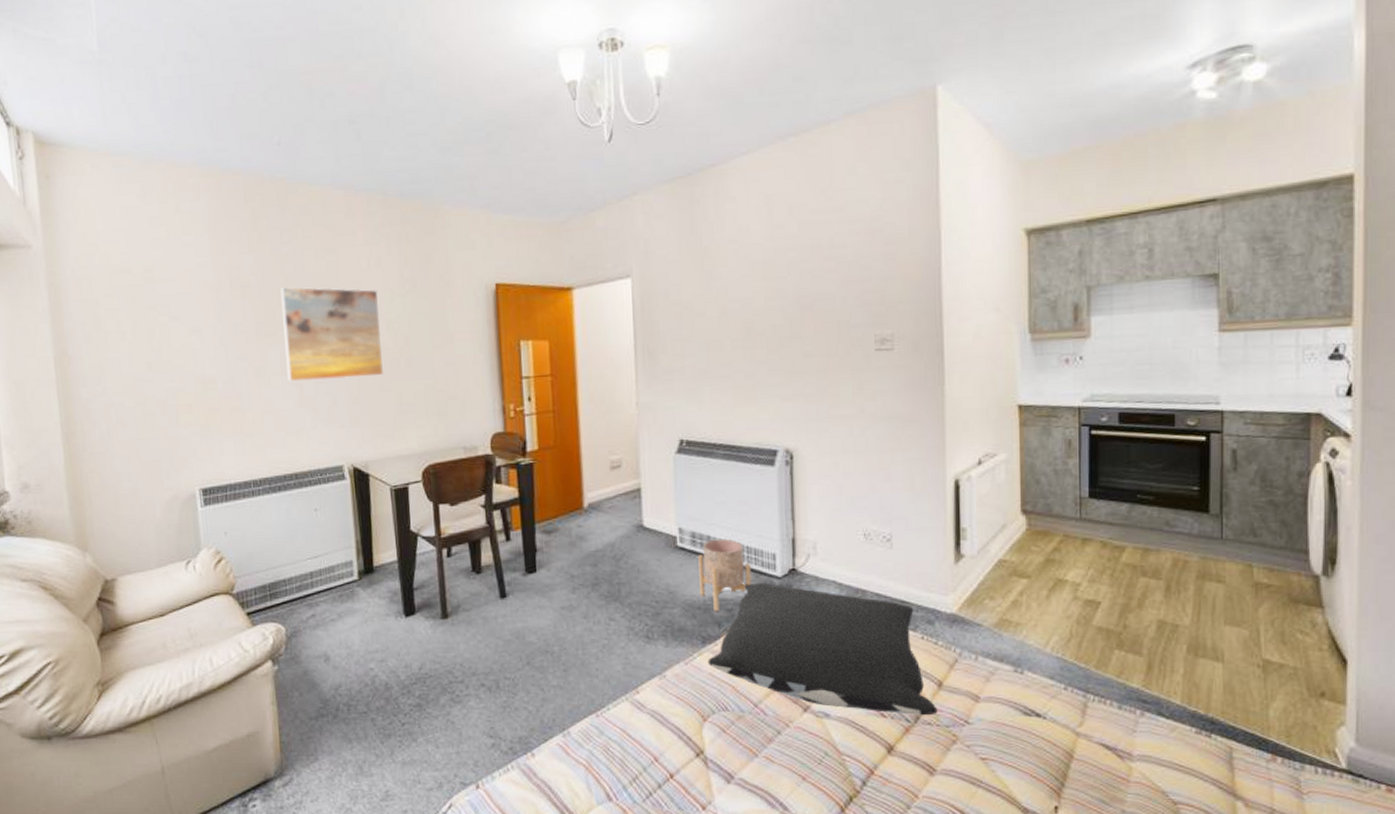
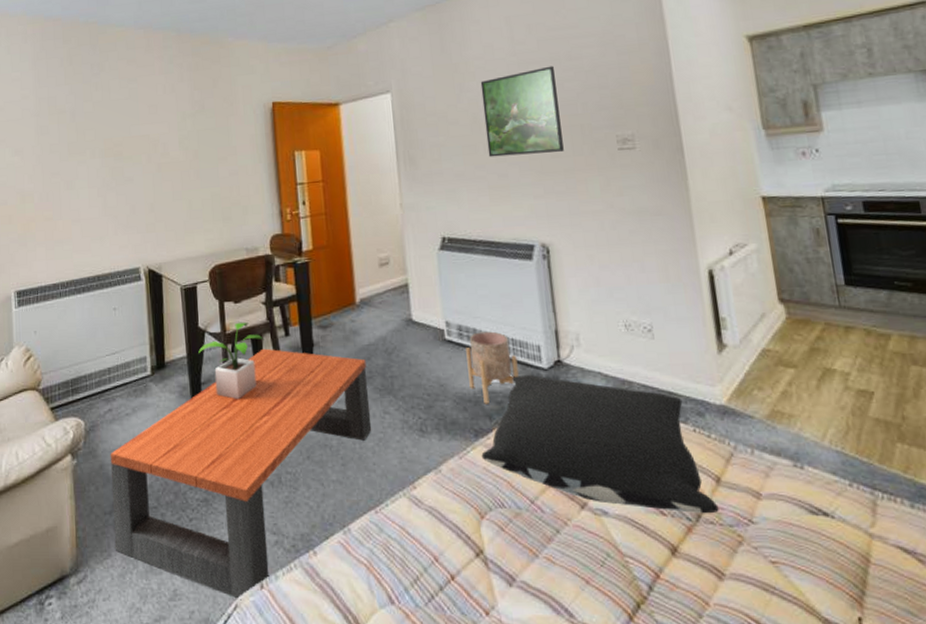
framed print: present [280,287,384,381] -> none [90,111,176,193]
coffee table: none [314,553,595,800] -> present [110,348,371,601]
potted plant: none [410,525,483,606] -> present [198,321,265,400]
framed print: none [732,254,817,354] -> present [480,66,564,157]

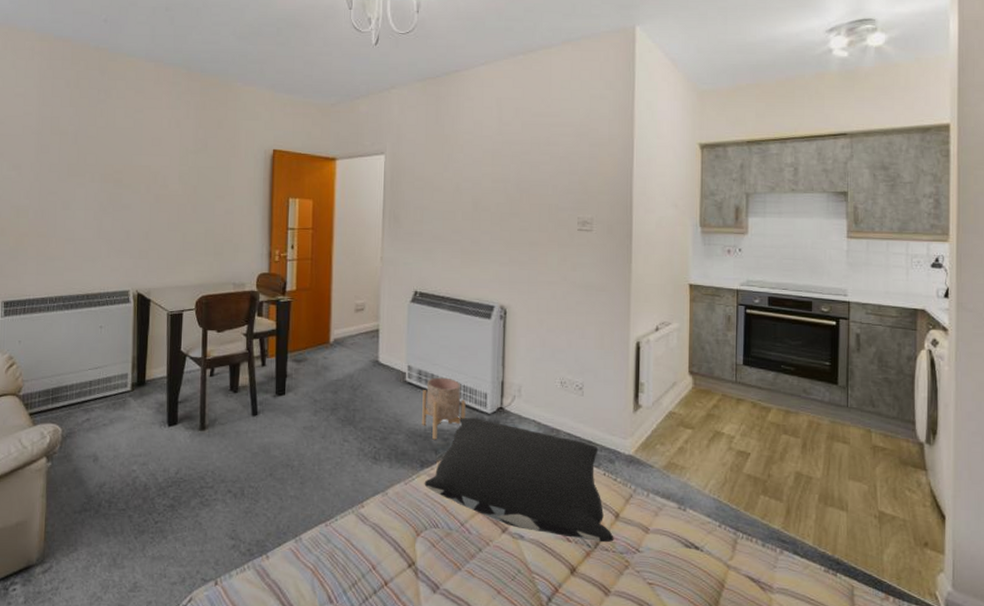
coffee table: present [110,348,371,601] -> none [81,375,333,594]
potted plant: present [198,321,265,400] -> none [178,349,242,420]
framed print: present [480,66,564,157] -> none [465,148,533,226]

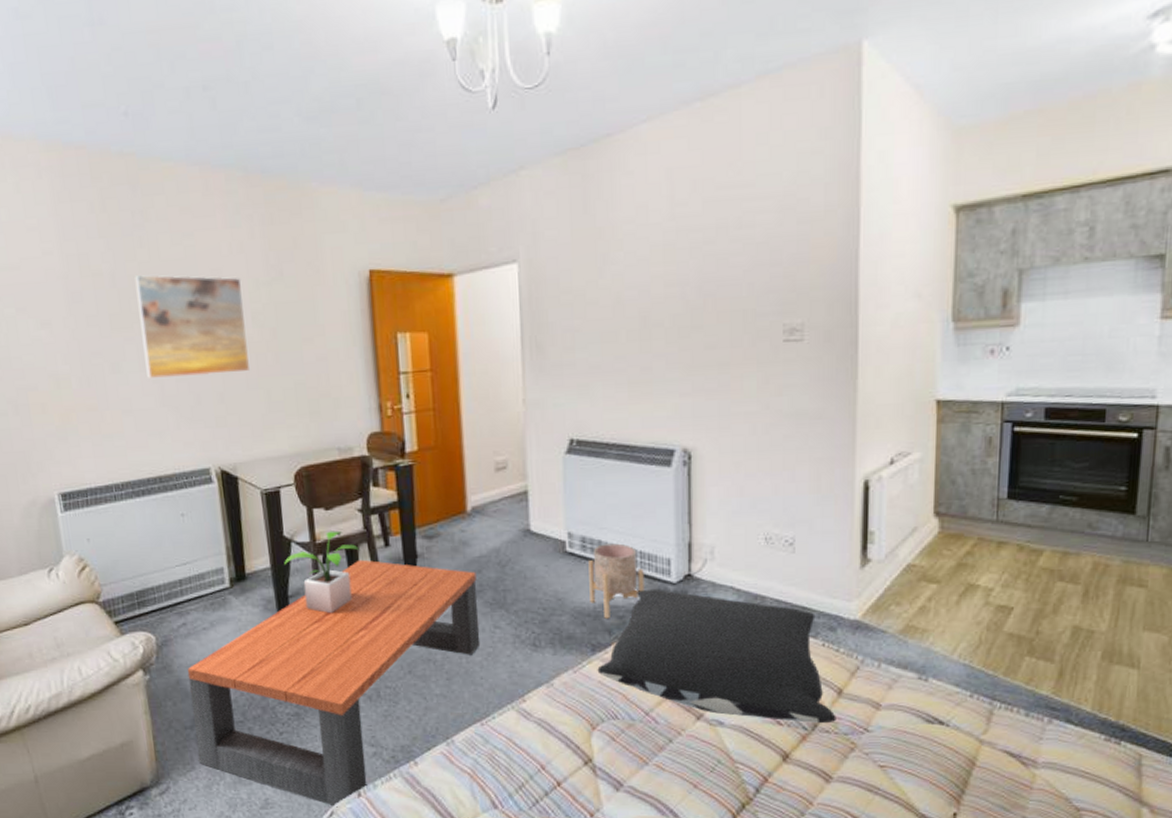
coffee table: none [81,375,333,594] -> present [187,559,479,808]
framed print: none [90,137,175,218] -> present [135,275,251,378]
potted plant: none [178,349,242,420] -> present [284,530,361,614]

